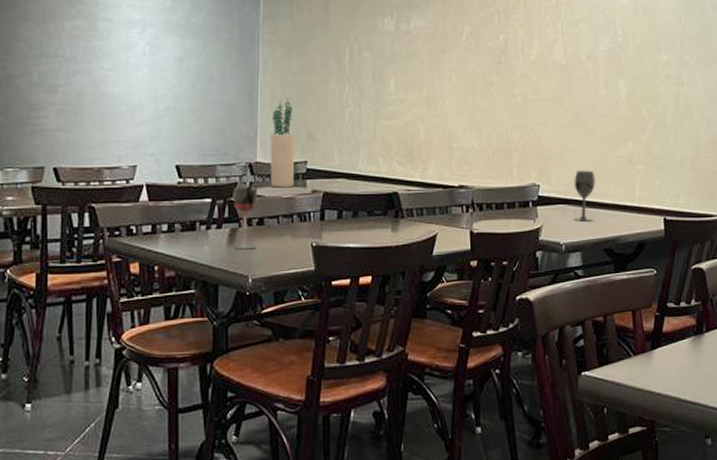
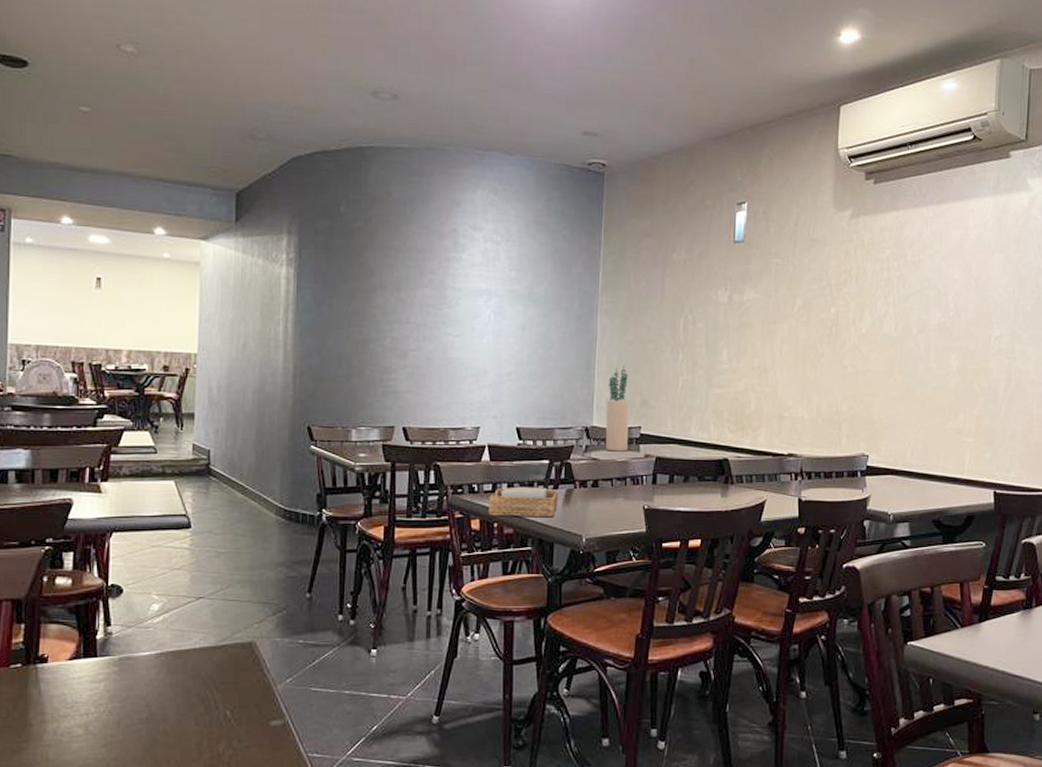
napkin holder: none [148,227,222,259] -> present [488,486,559,518]
wineglass: present [233,187,258,250] -> none [569,449,594,510]
wine glass: present [573,170,595,222] -> none [902,442,925,493]

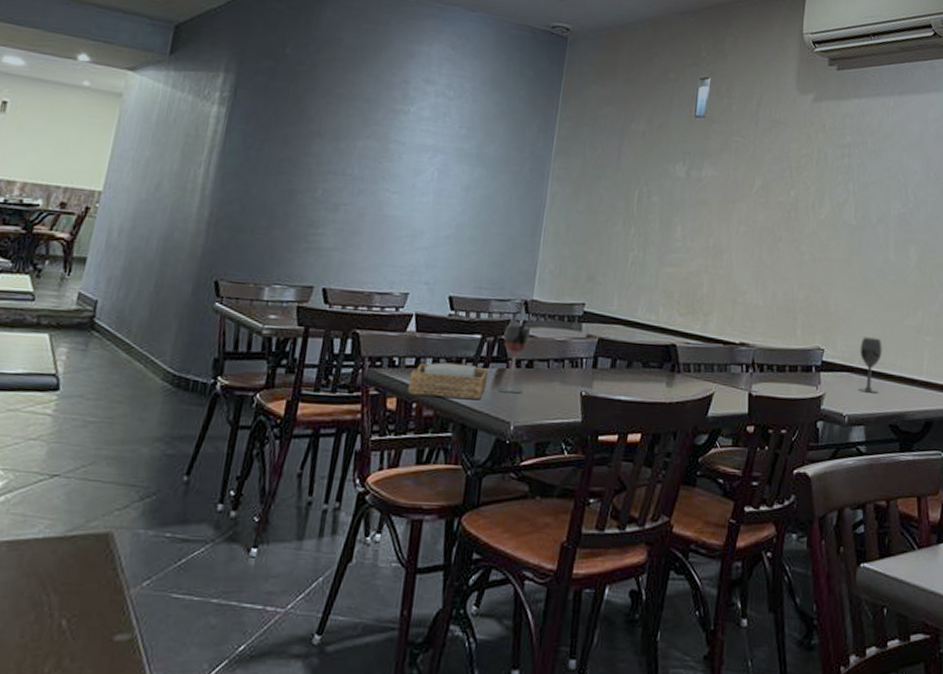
wineglass: none [569,449,594,510] -> present [499,325,531,394]
vase: present [605,365,629,452] -> none [545,236,576,330]
wine glass: none [902,442,925,493] -> present [858,337,882,394]

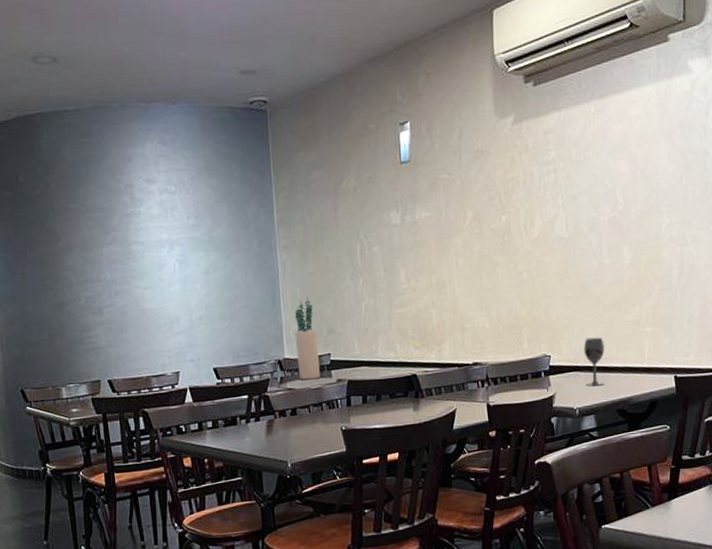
napkin holder: present [407,362,489,400] -> none [196,421,261,453]
wineglass: present [499,325,531,394] -> none [266,381,292,439]
vase: none [545,236,576,330] -> present [294,297,320,381]

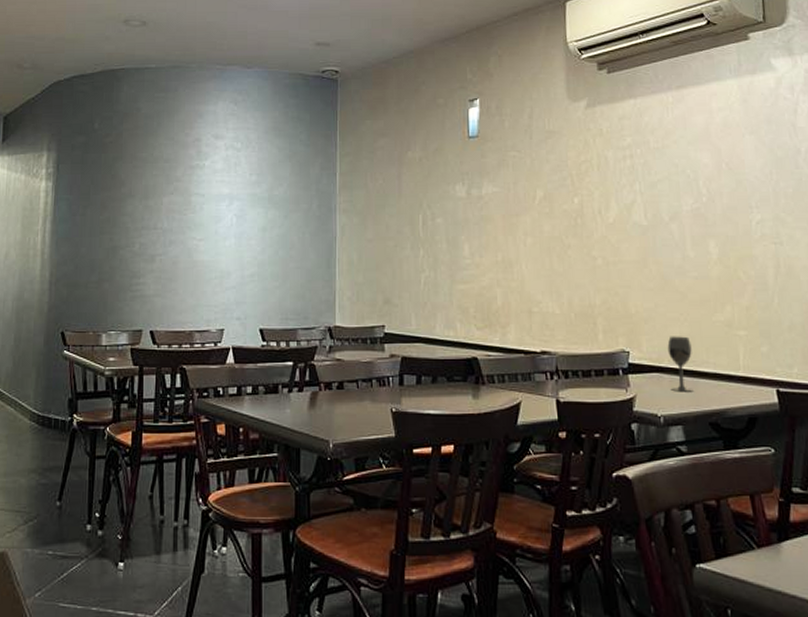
vase: present [294,297,320,381] -> none [348,263,372,352]

